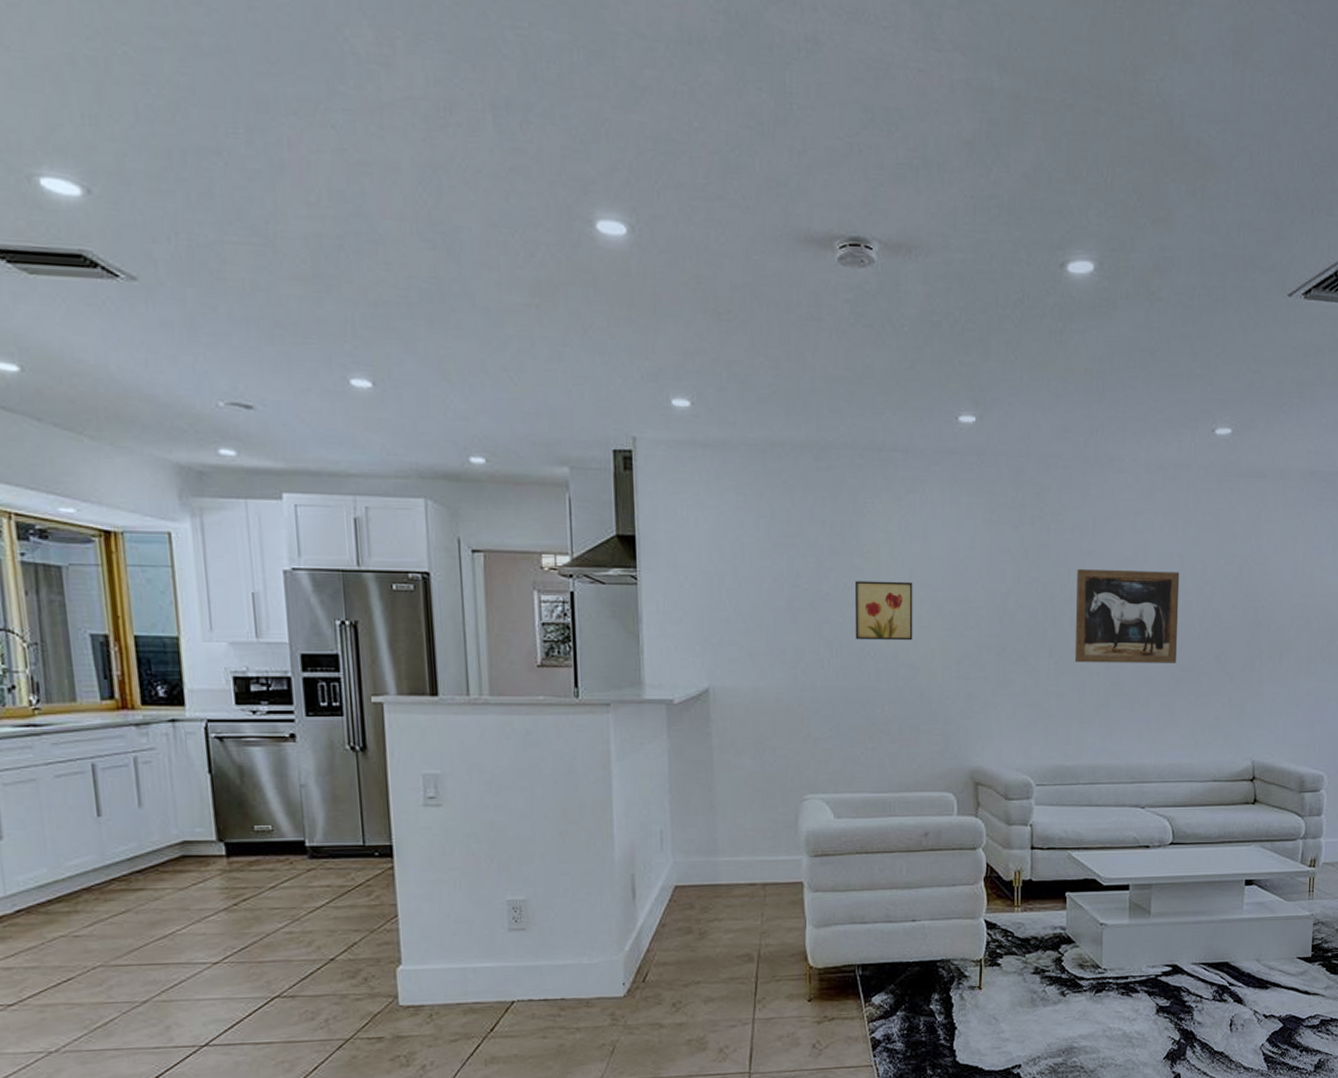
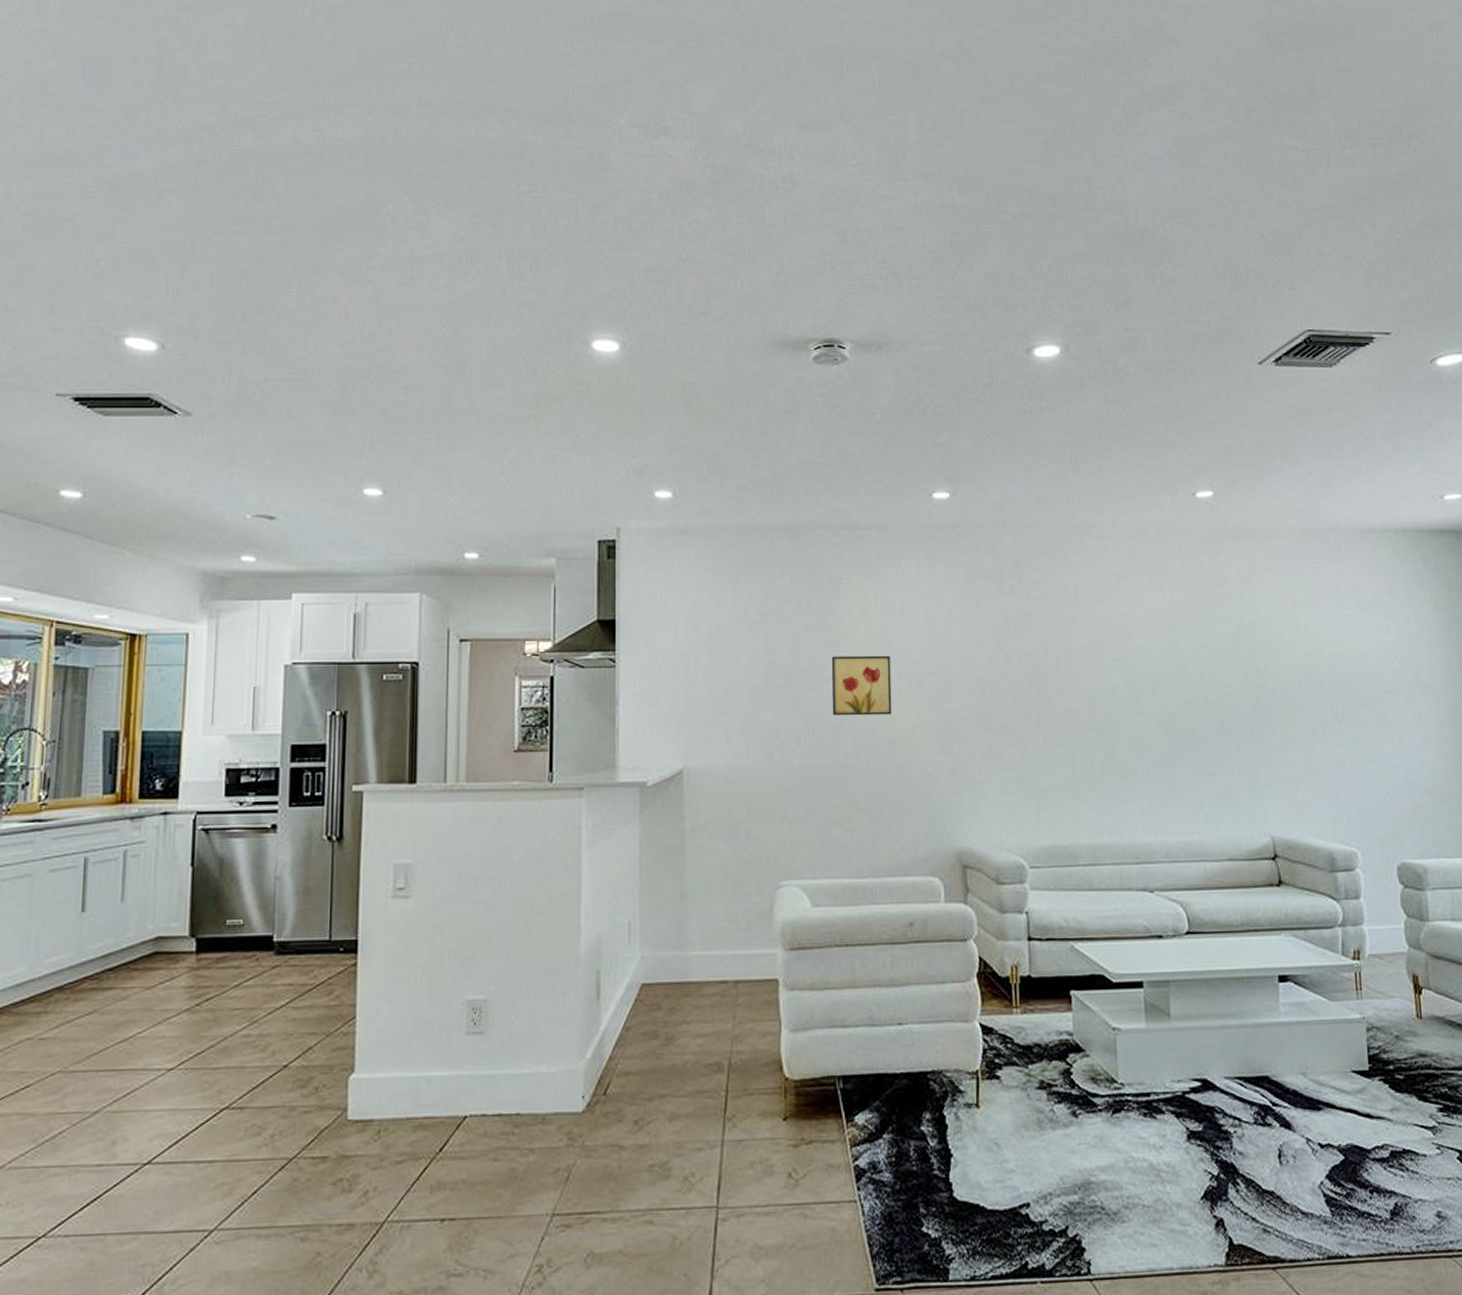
wall art: present [1074,568,1180,663] -> none [1061,635,1177,733]

